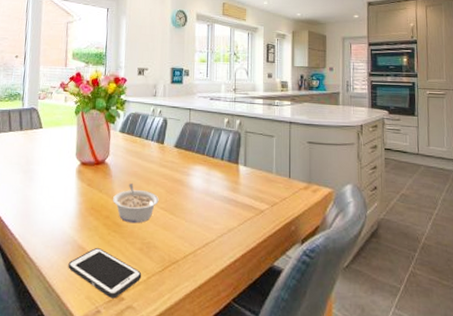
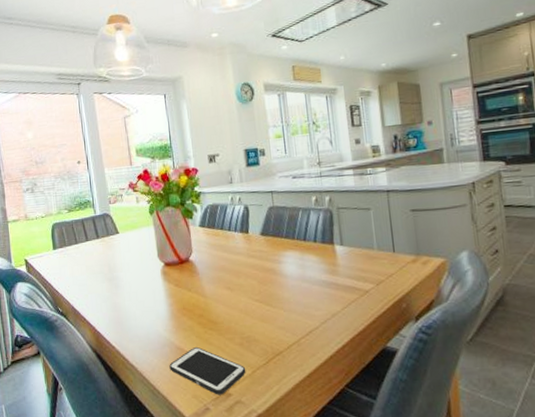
legume: present [112,183,159,224] -> none [203,278,252,319]

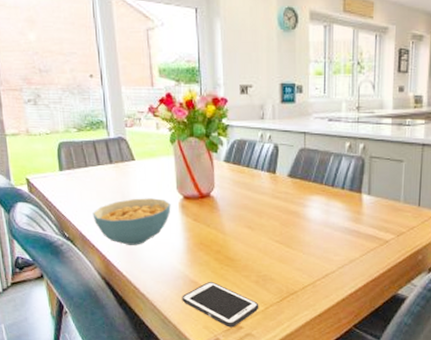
cereal bowl: none [83,267,154,316] -> present [92,198,171,245]

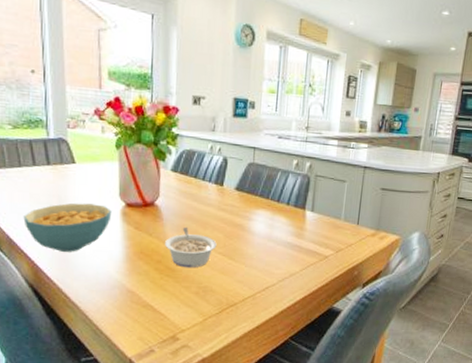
cell phone: present [182,281,259,328] -> none [117,291,198,339]
legume: none [222,216,273,257] -> present [164,226,217,268]

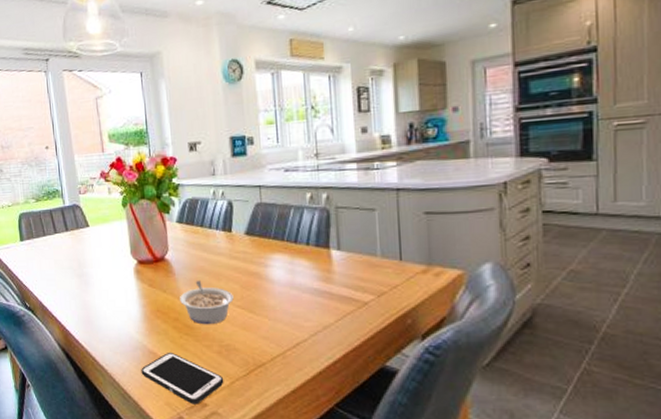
cereal bowl: present [23,203,112,252] -> none [51,264,126,314]
cell phone: none [117,291,198,339] -> present [141,352,224,405]

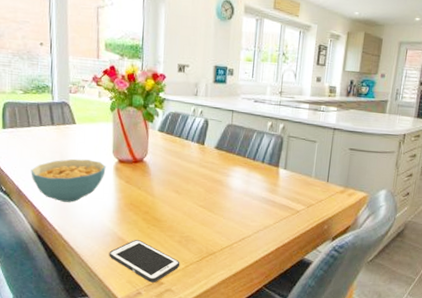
cereal bowl: none [51,264,126,314] -> present [31,159,106,202]
legume: present [179,280,234,325] -> none [151,181,198,219]

